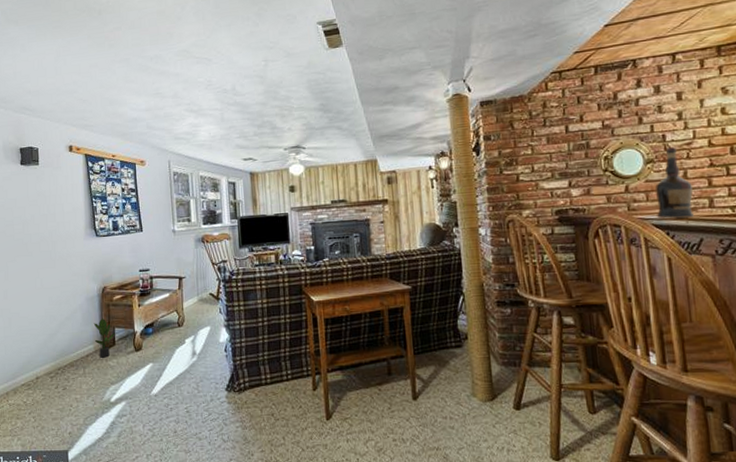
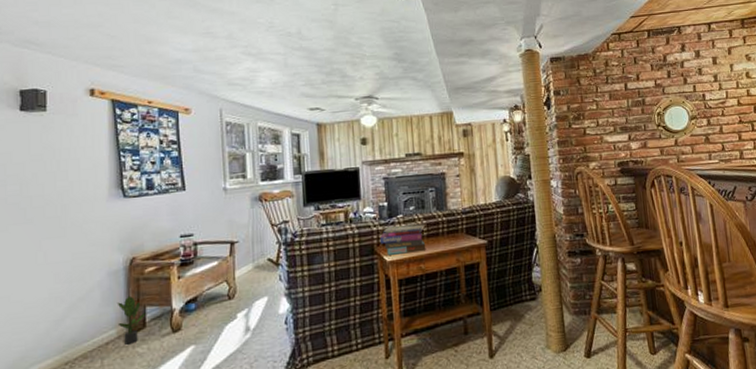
books: none [307,267,351,296] -> present [379,224,426,255]
liquor: present [654,147,695,219] -> none [698,105,730,169]

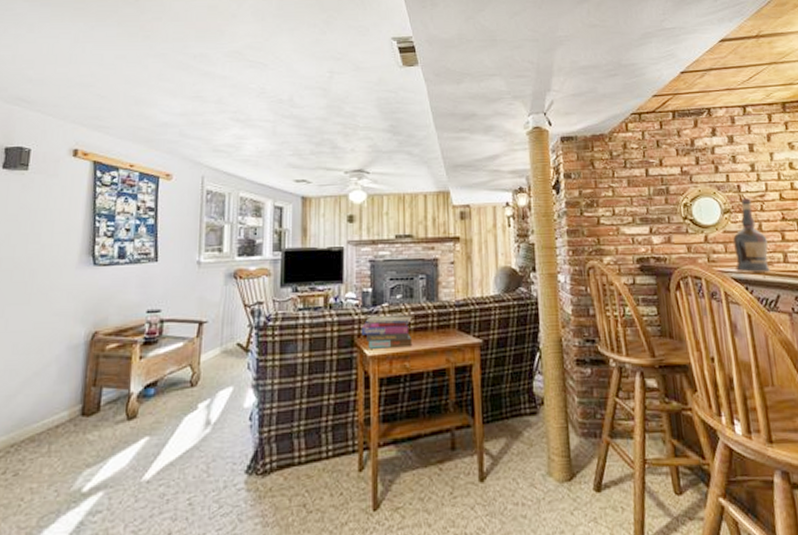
potted plant: present [116,295,146,345] -> none [70,374,102,430]
liquor: none [698,105,730,169] -> present [732,198,771,273]

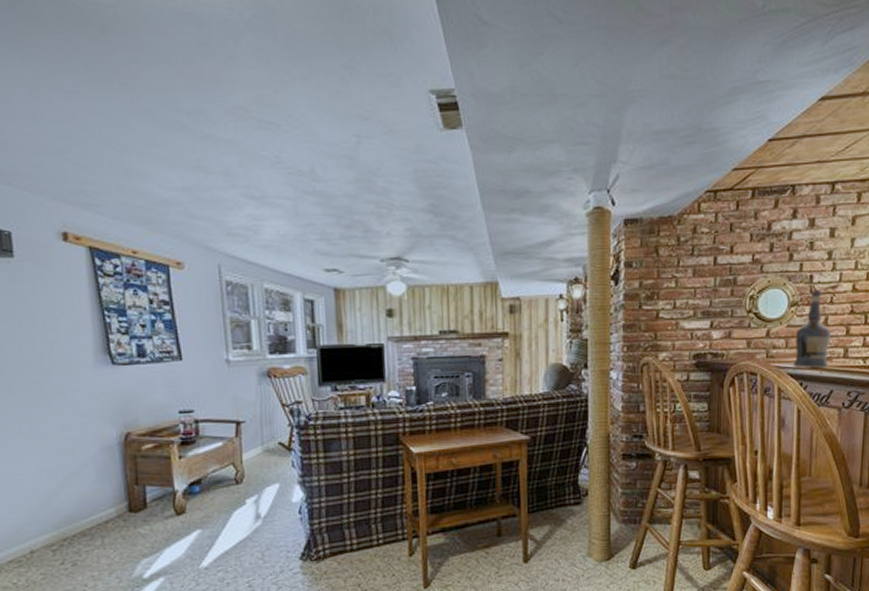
books: present [361,315,413,349] -> none [406,413,459,446]

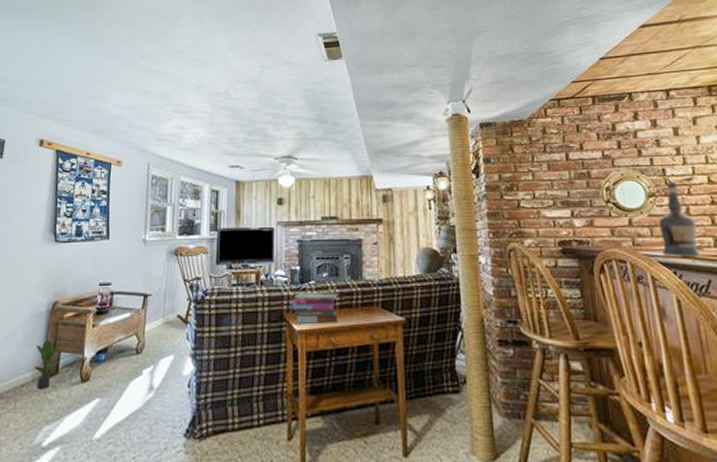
potted plant: none [113,473,146,524] -> present [34,339,60,389]
books: none [406,413,459,446] -> present [289,293,338,324]

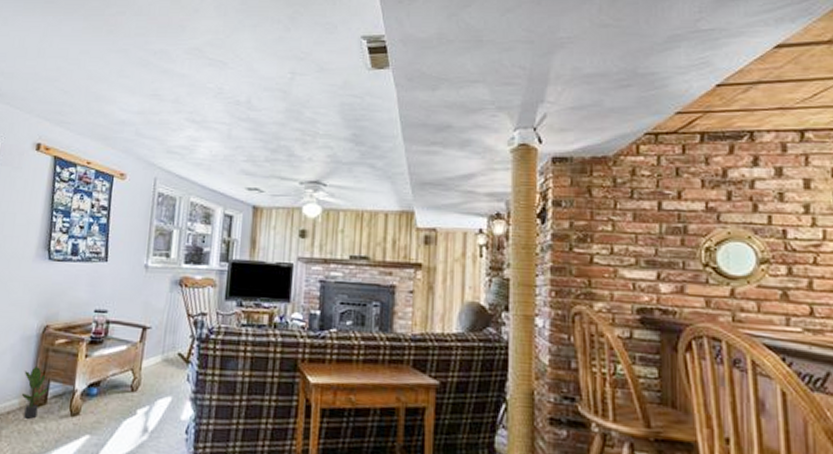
books: present [289,293,338,324] -> none [305,341,362,380]
liquor: present [658,182,701,257] -> none [769,247,821,343]

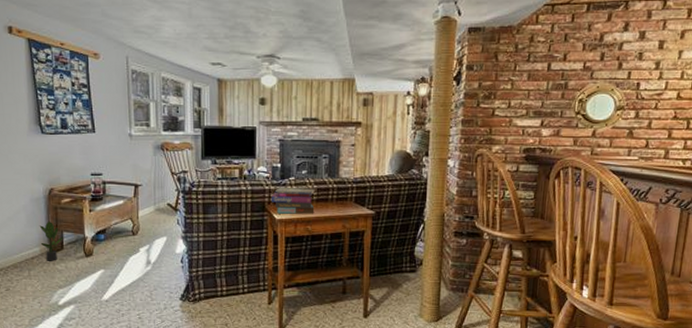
books: none [305,341,362,380] -> present [271,188,315,214]

